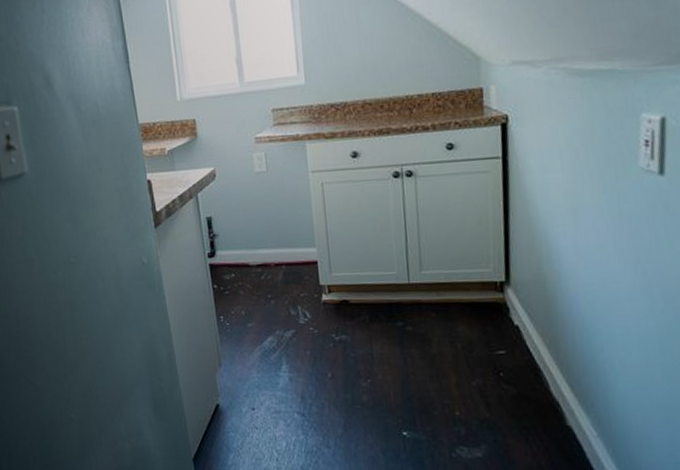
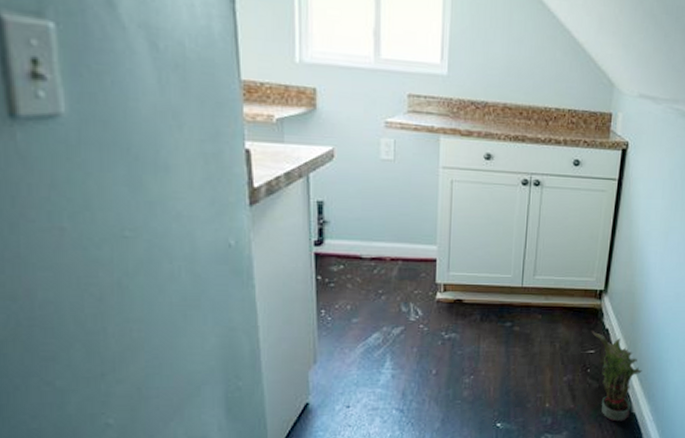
potted plant: none [498,328,572,436] -> present [592,331,642,422]

